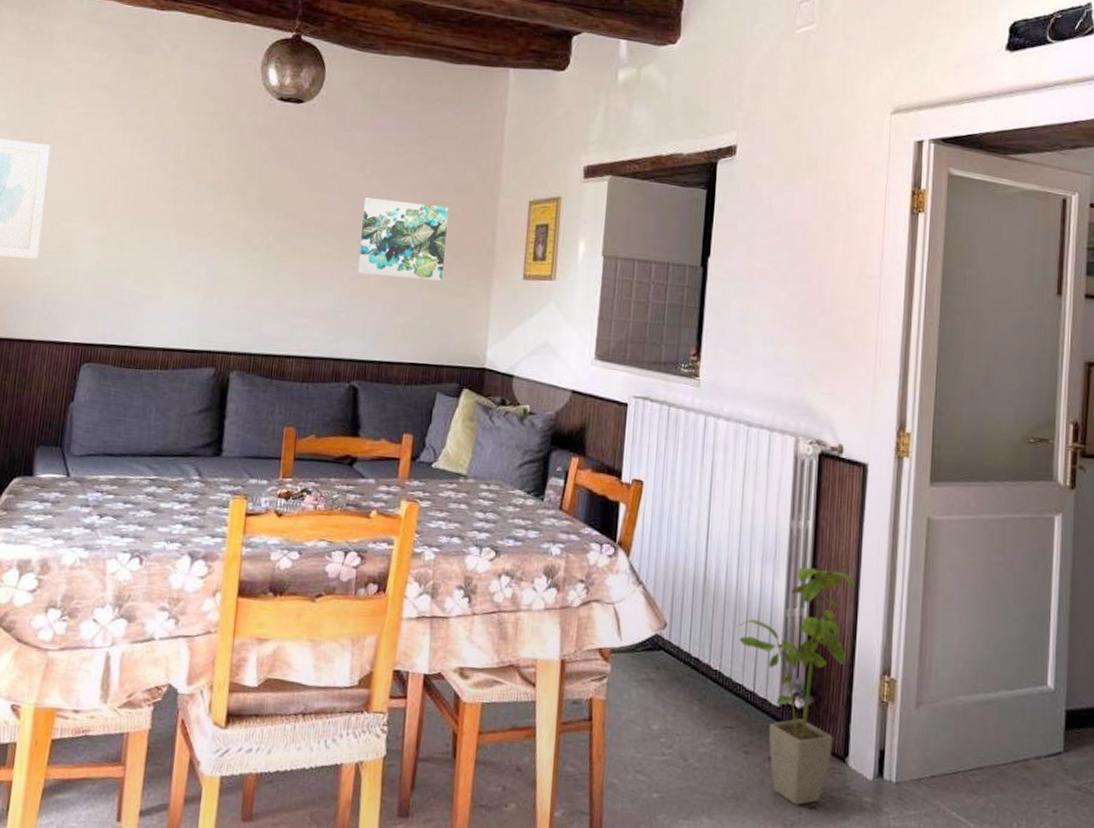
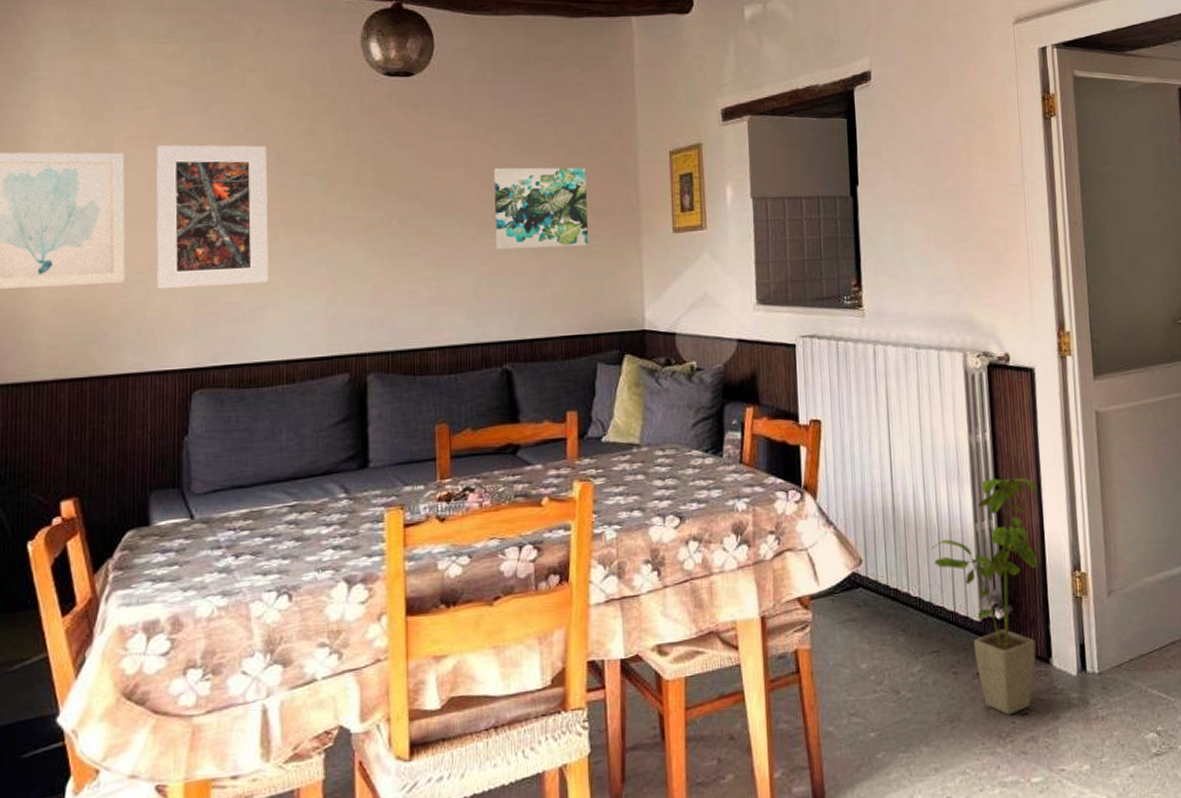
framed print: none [63,142,169,276] -> present [156,145,269,290]

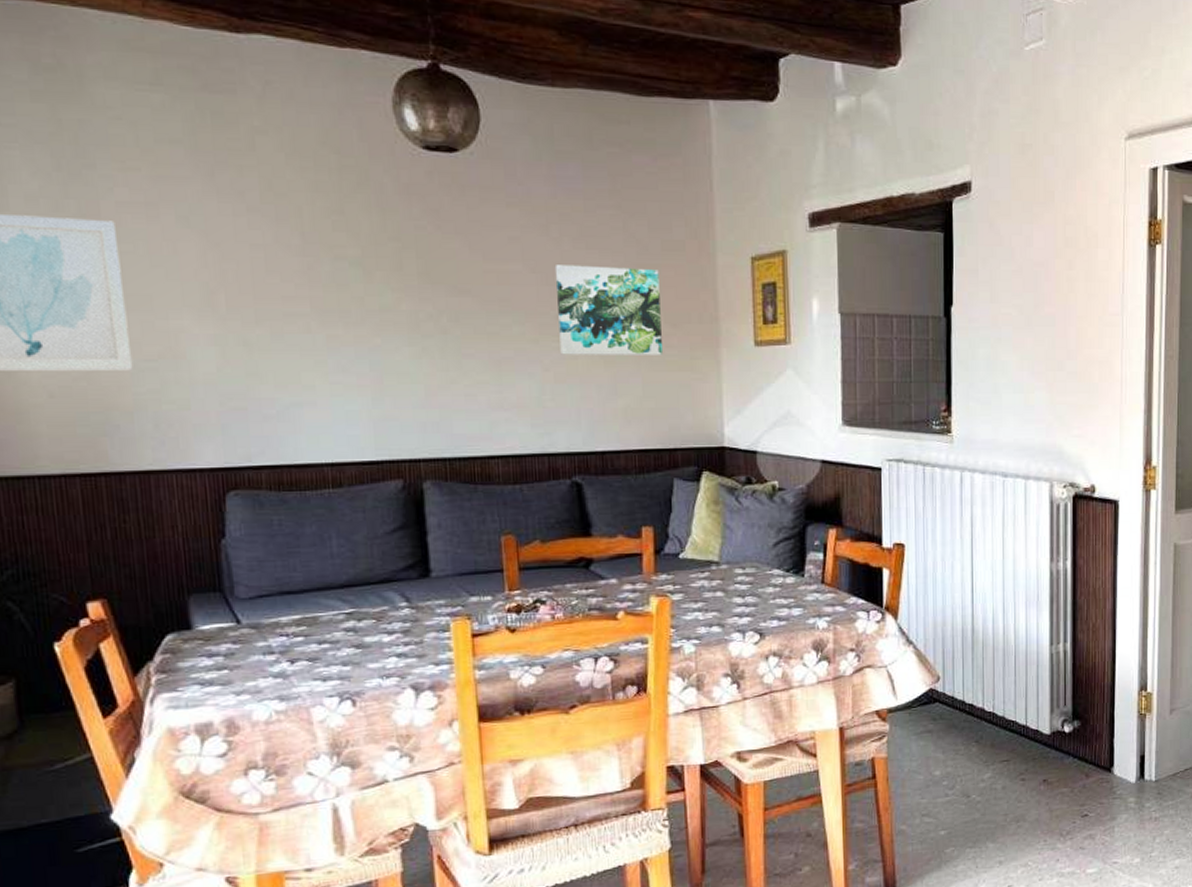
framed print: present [156,145,269,290] -> none [155,215,303,380]
house plant: present [931,478,1039,715] -> none [1007,605,1112,816]

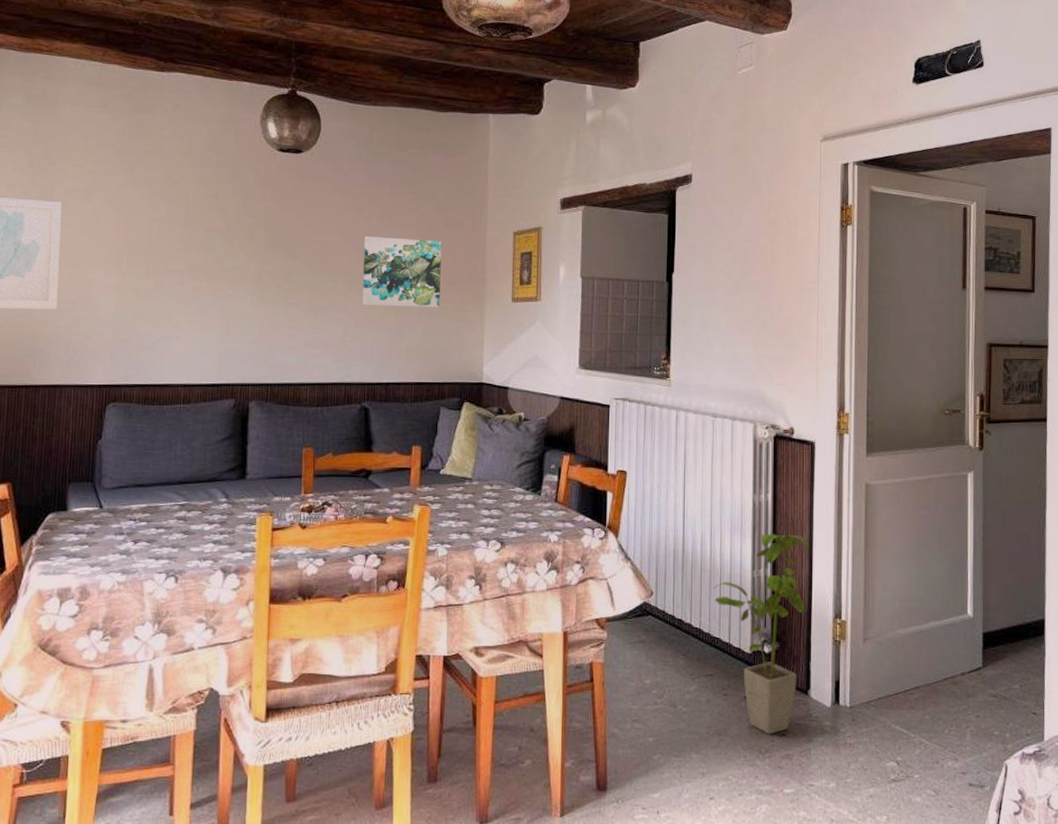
house plant: none [1007,605,1112,816] -> present [713,534,809,735]

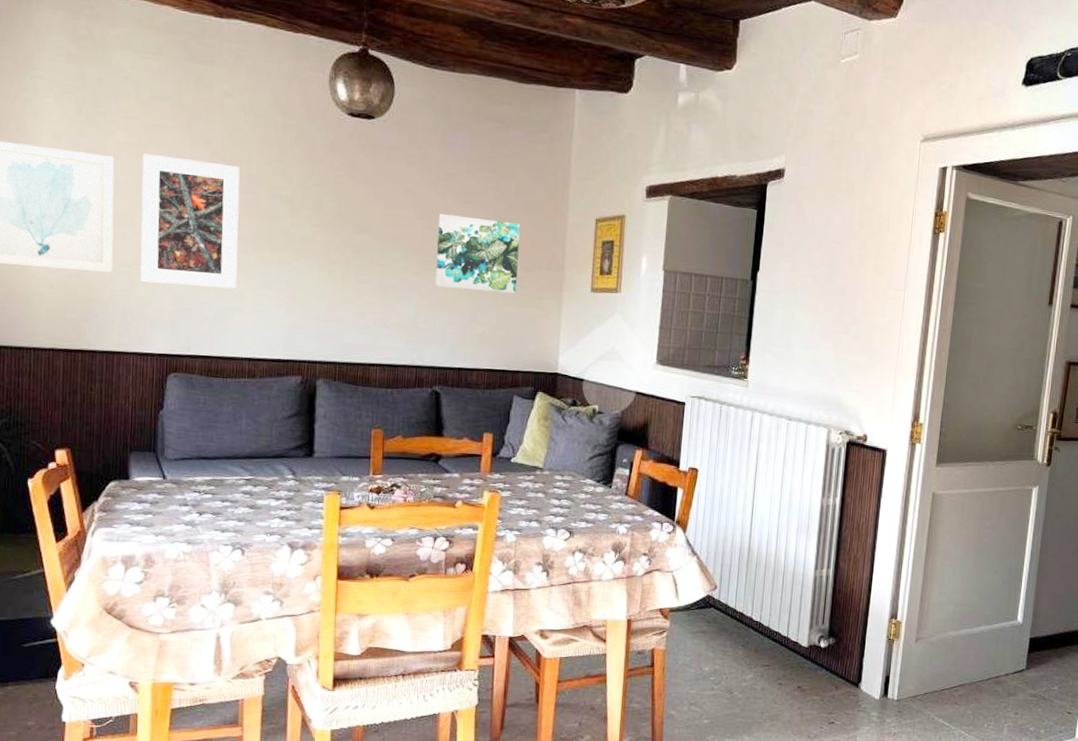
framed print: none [83,198,178,319] -> present [140,154,240,289]
house plant: present [713,534,809,735] -> none [775,536,872,722]

